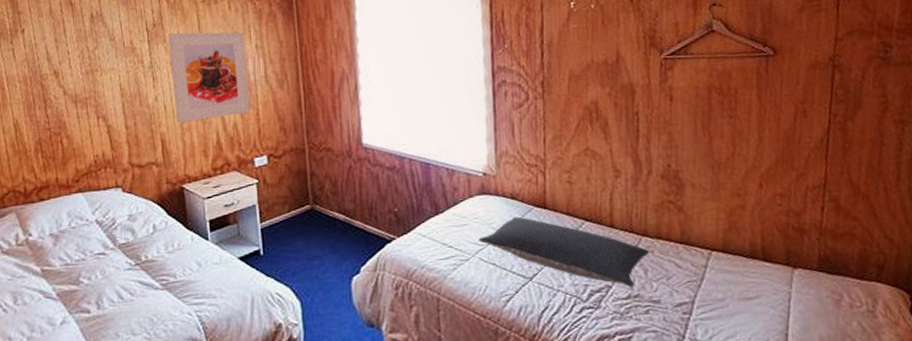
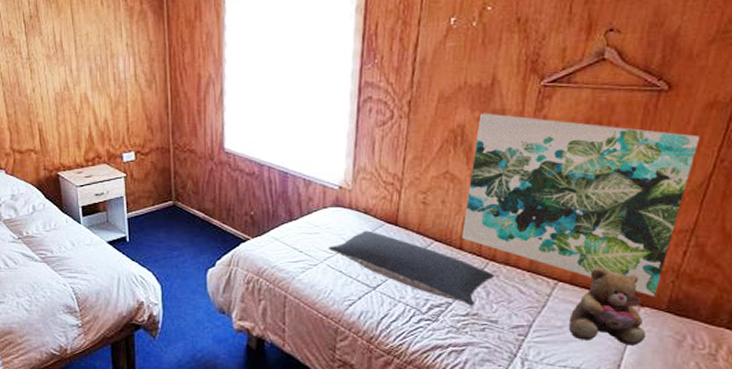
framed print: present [168,32,250,124] -> none [44,26,120,115]
wall art: none [610,88,812,257] -> present [462,113,700,297]
teddy bear: none [729,230,805,312] -> present [569,266,645,346]

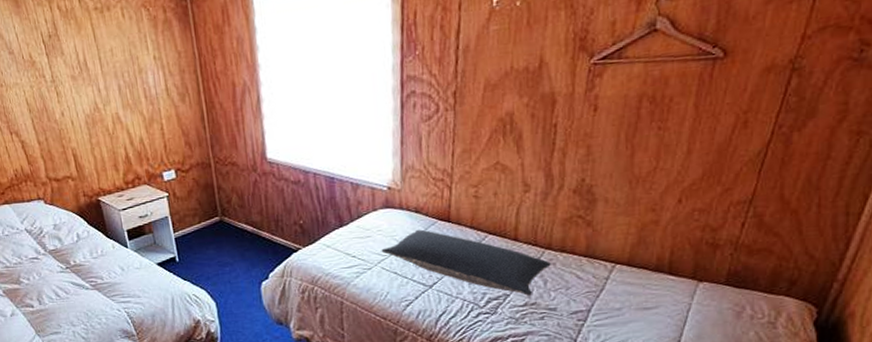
wall art: present [462,113,700,297] -> none [516,97,758,271]
teddy bear: present [569,266,645,346] -> none [628,245,704,321]

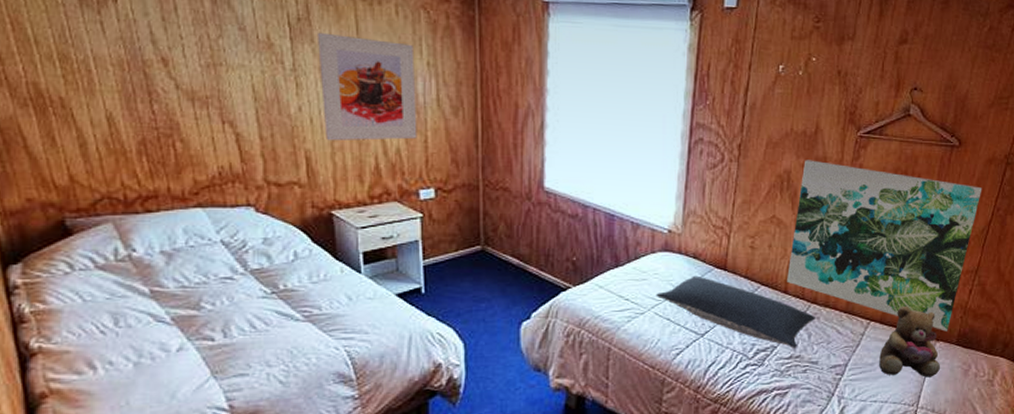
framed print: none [65,42,155,139] -> present [316,32,417,141]
wall art: none [516,97,758,271] -> present [787,160,982,331]
teddy bear: none [628,245,704,321] -> present [879,305,940,377]

